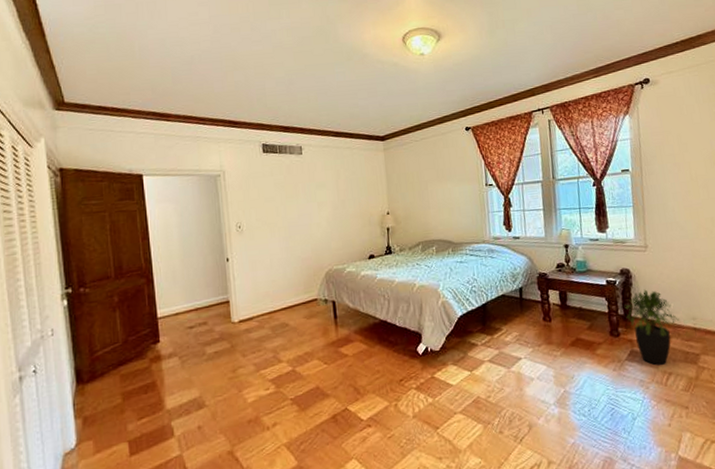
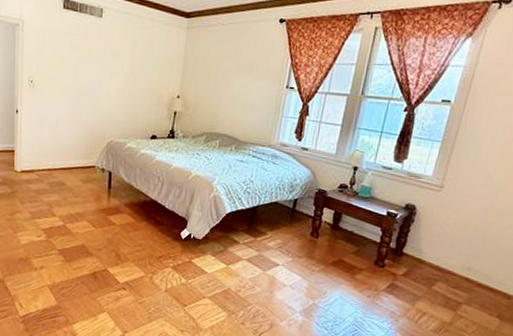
potted plant: present [625,289,680,365] -> none [397,229,453,304]

